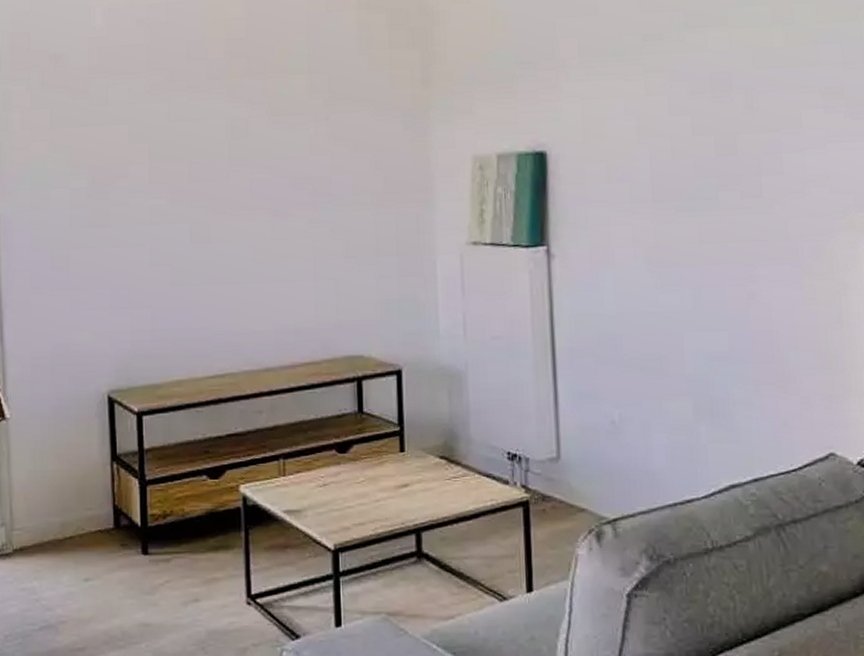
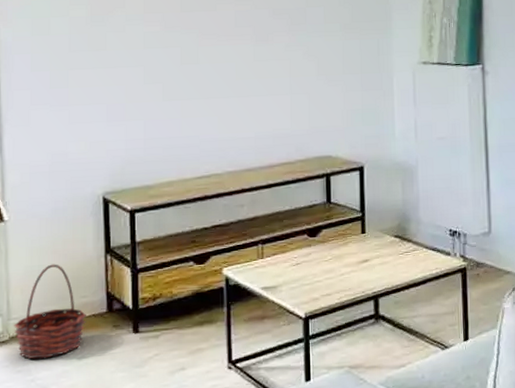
basket: none [17,470,92,577] -> present [14,264,86,359]

